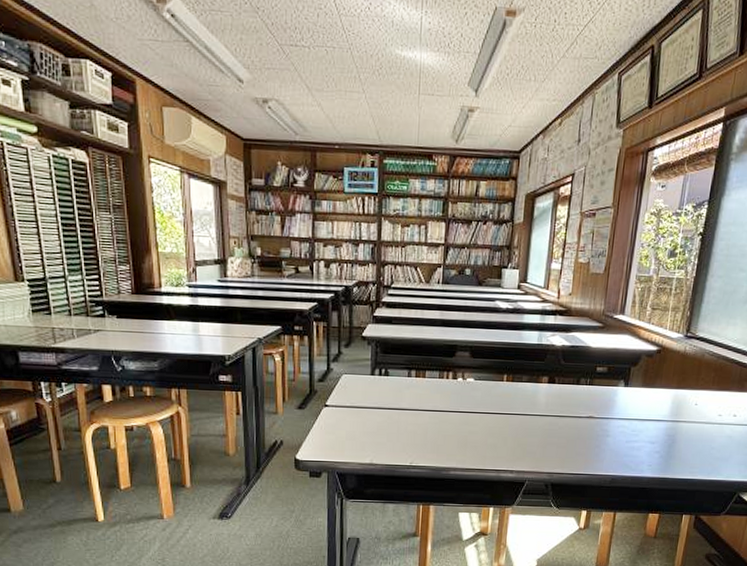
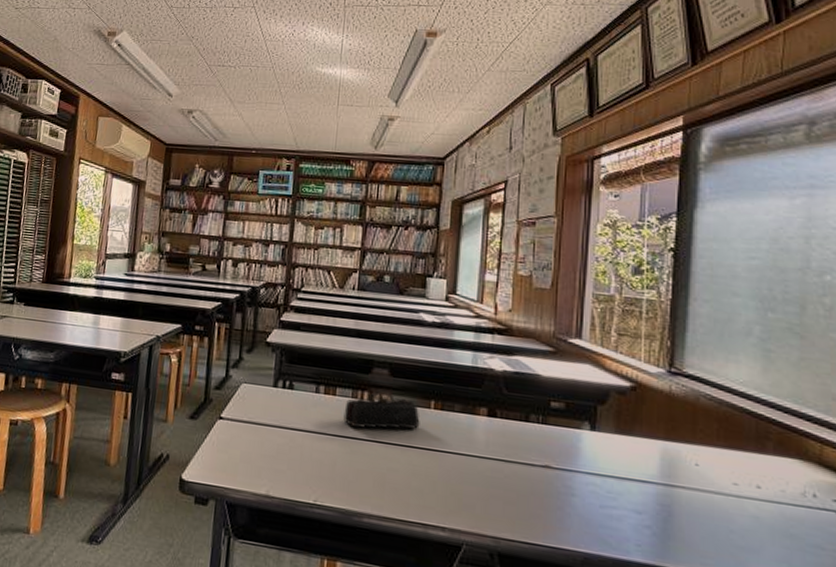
pencil case: none [432,369,495,403] -> present [343,389,421,430]

